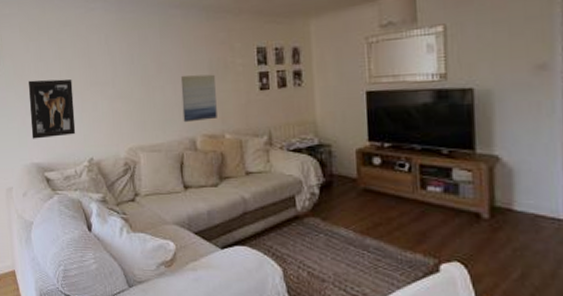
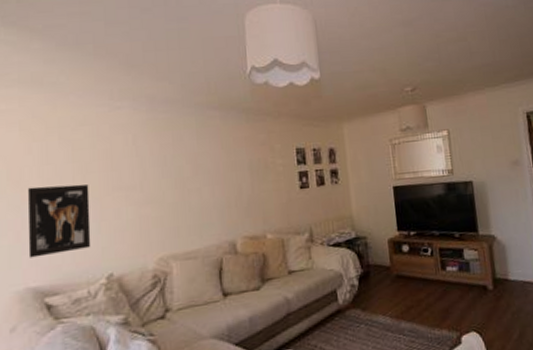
wall art: present [180,74,217,123] -> none [219,174,258,225]

